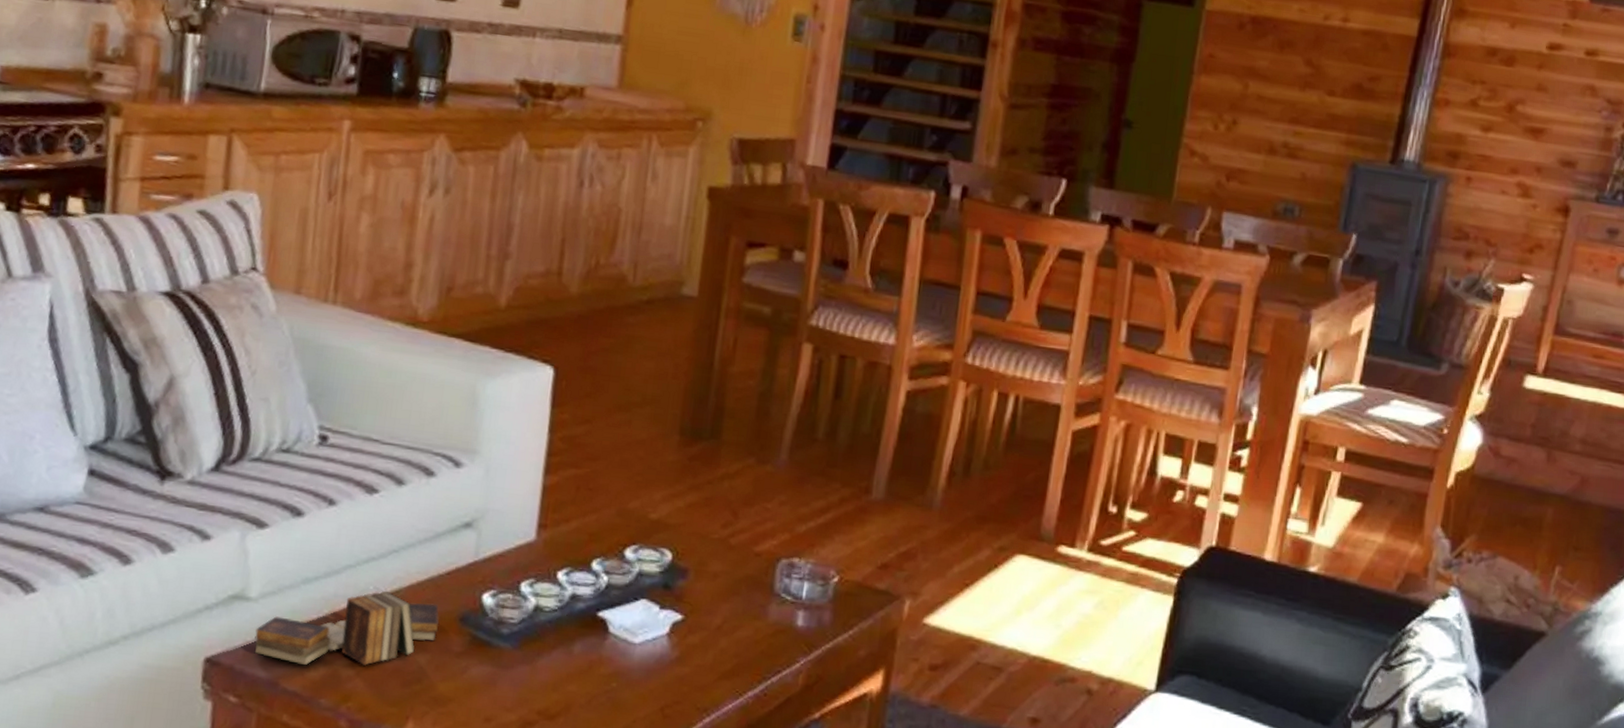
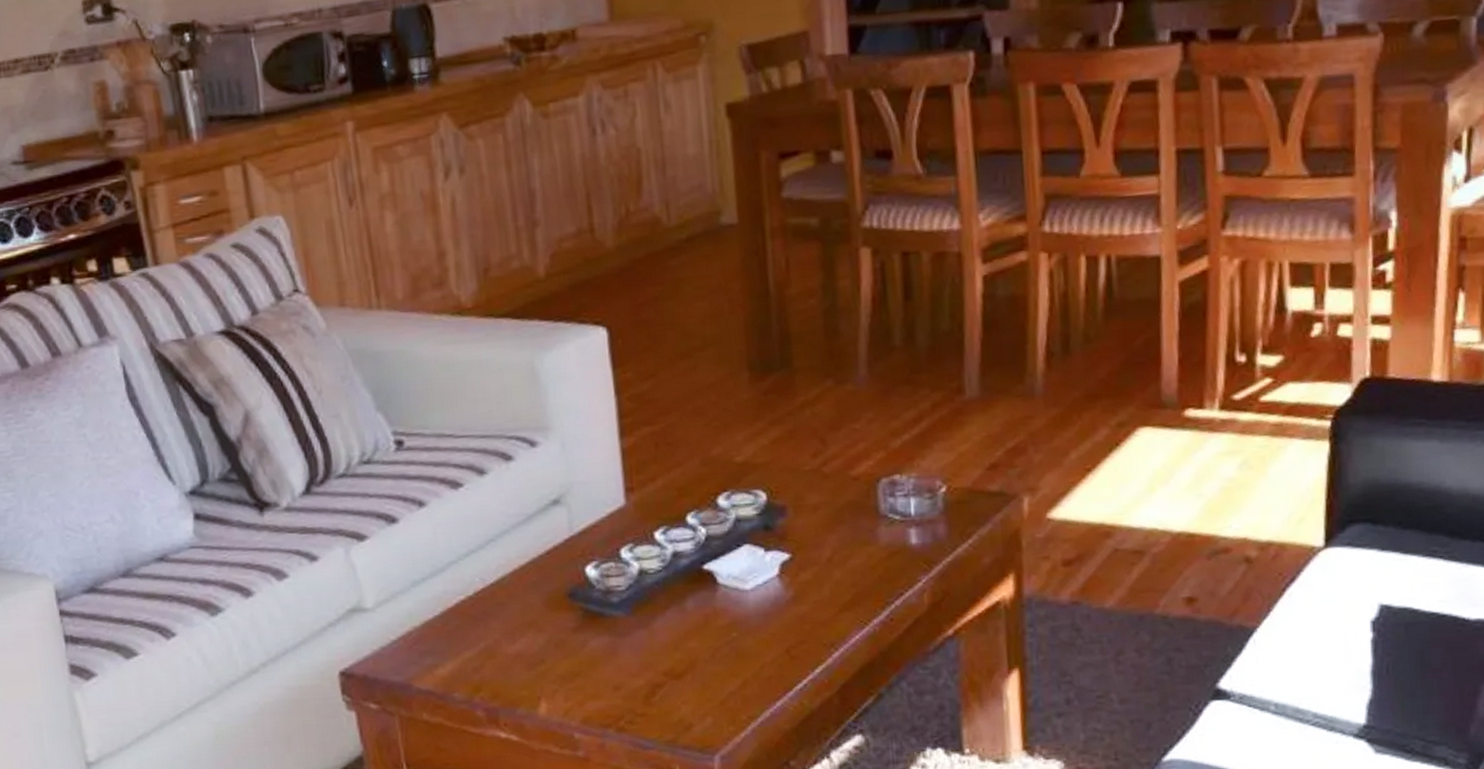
book: present [254,590,440,666] -> none [379,580,551,665]

